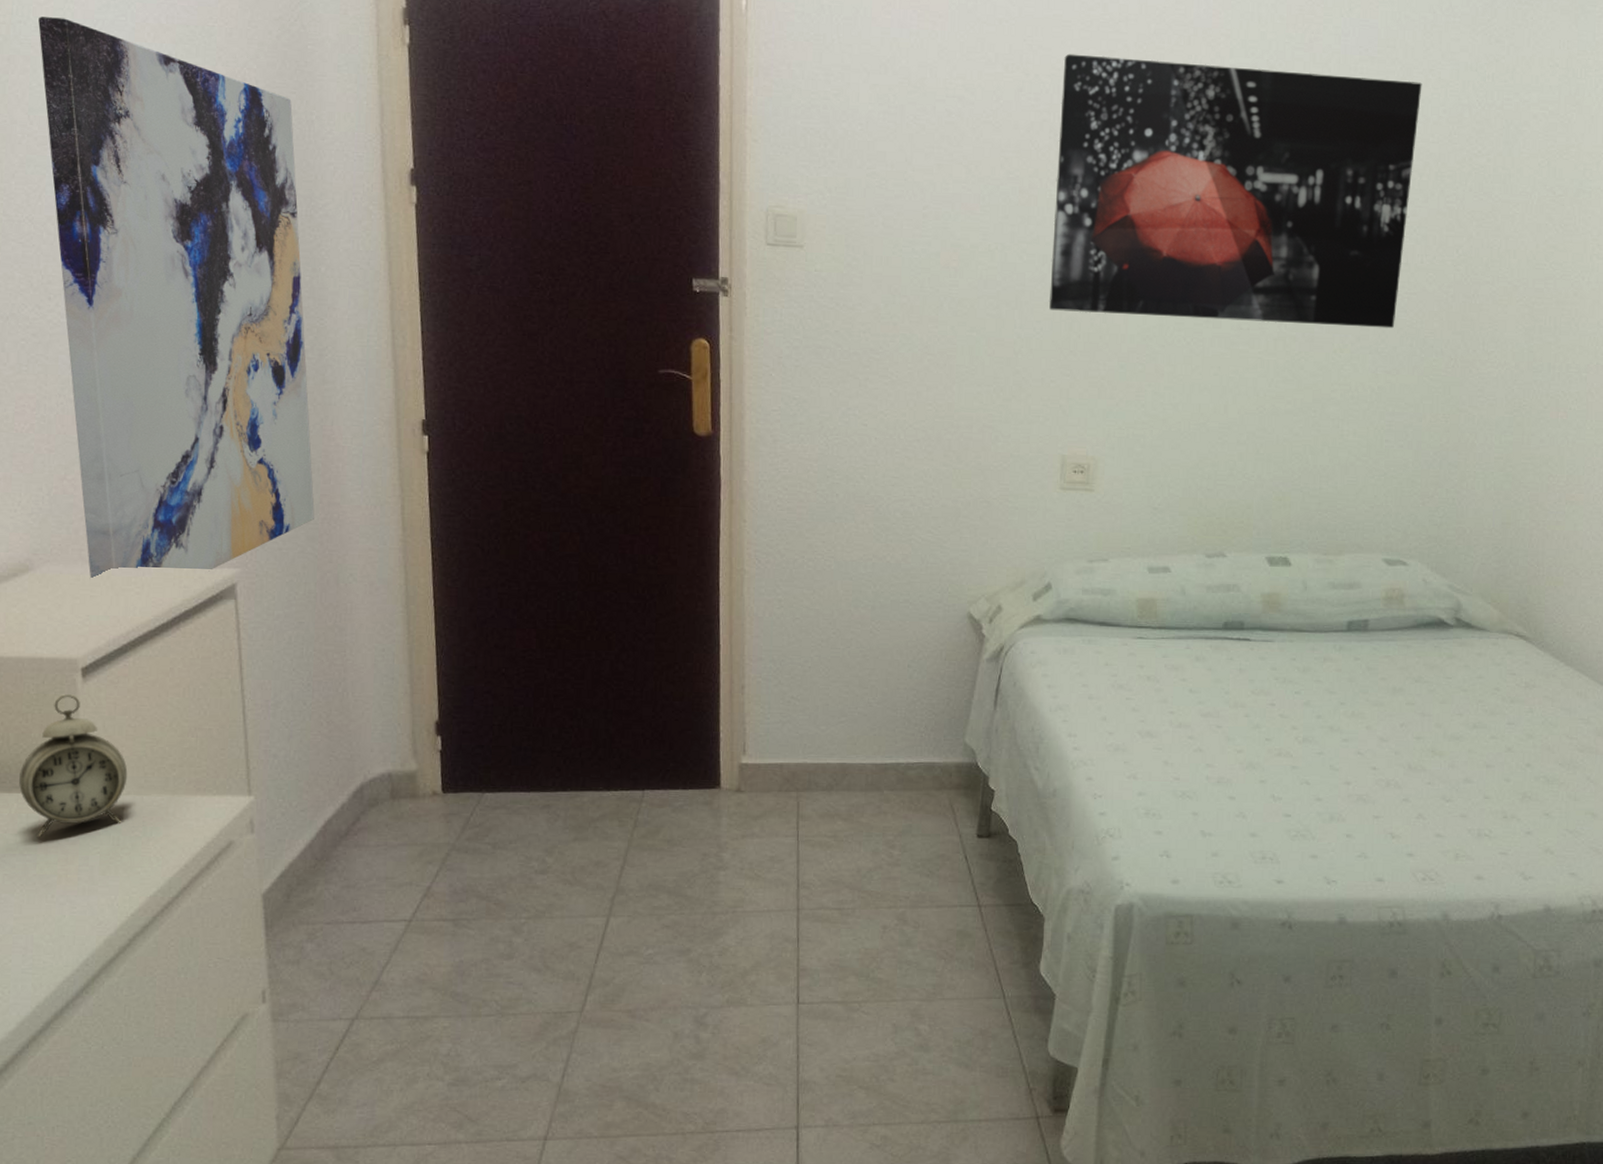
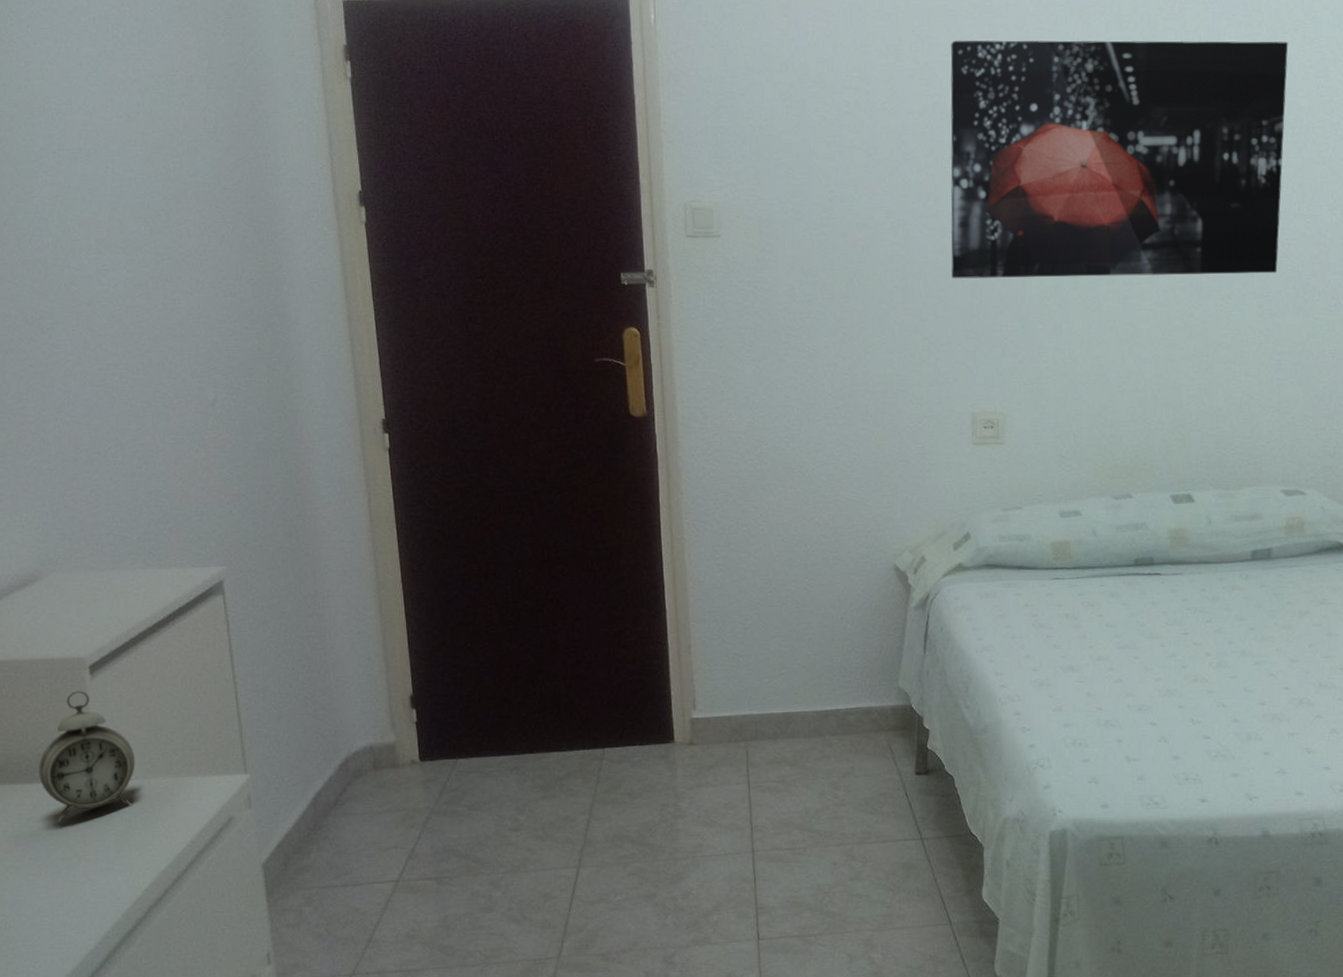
wall art: present [38,17,315,579] -> none [20,78,290,584]

